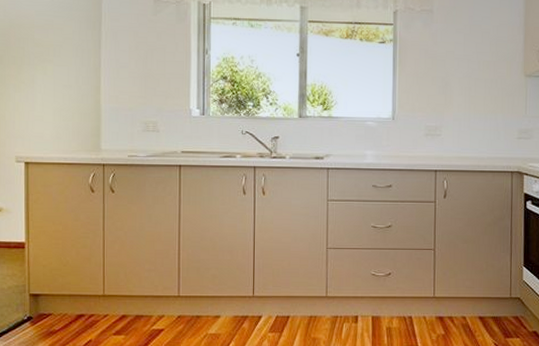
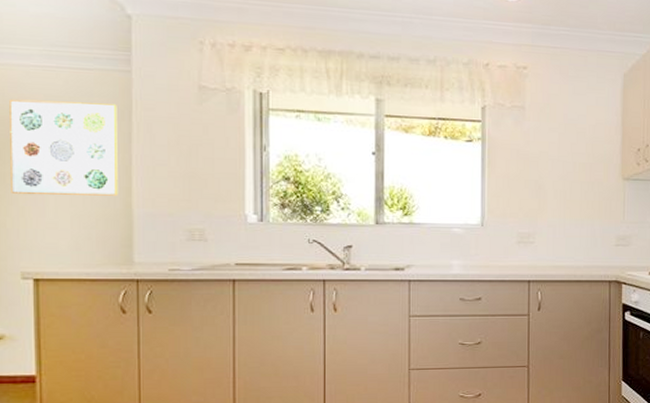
wall art: none [9,14,90,94] -> present [9,99,118,196]

